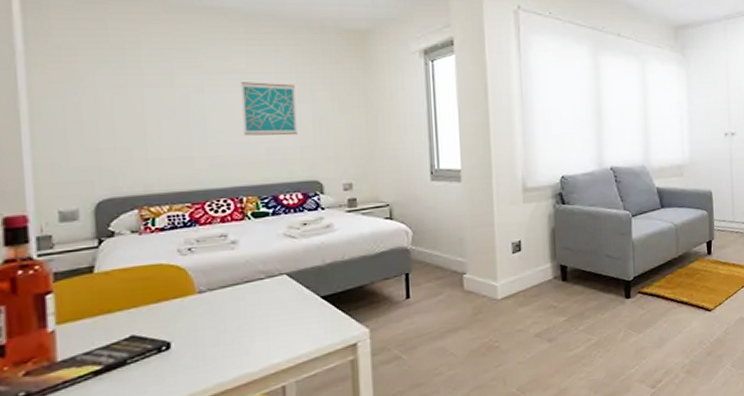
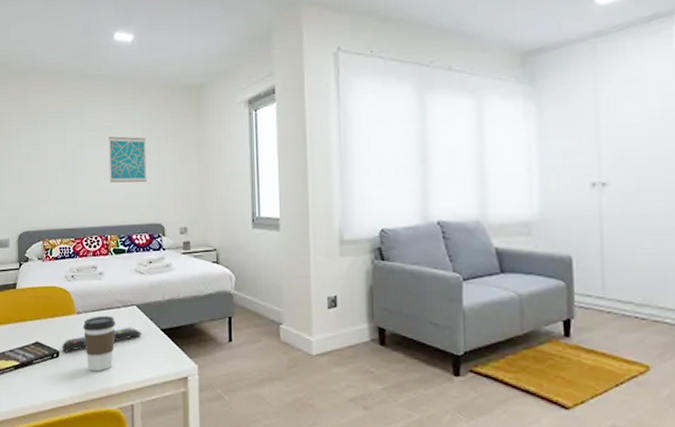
remote control: none [175,299,296,342] -> present [62,327,142,352]
coffee cup: none [207,290,257,359] -> present [82,316,115,372]

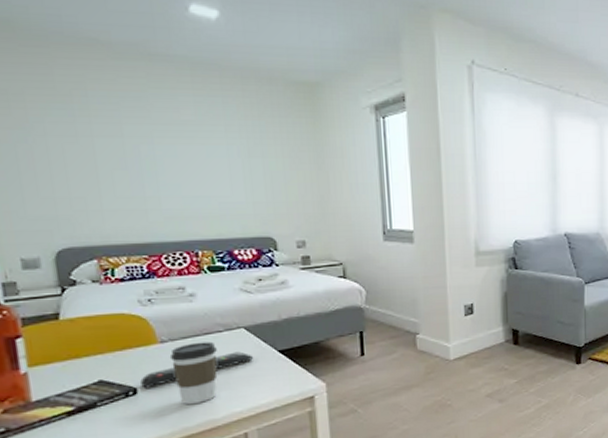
wall art: present [108,136,147,183] -> none [189,134,249,191]

